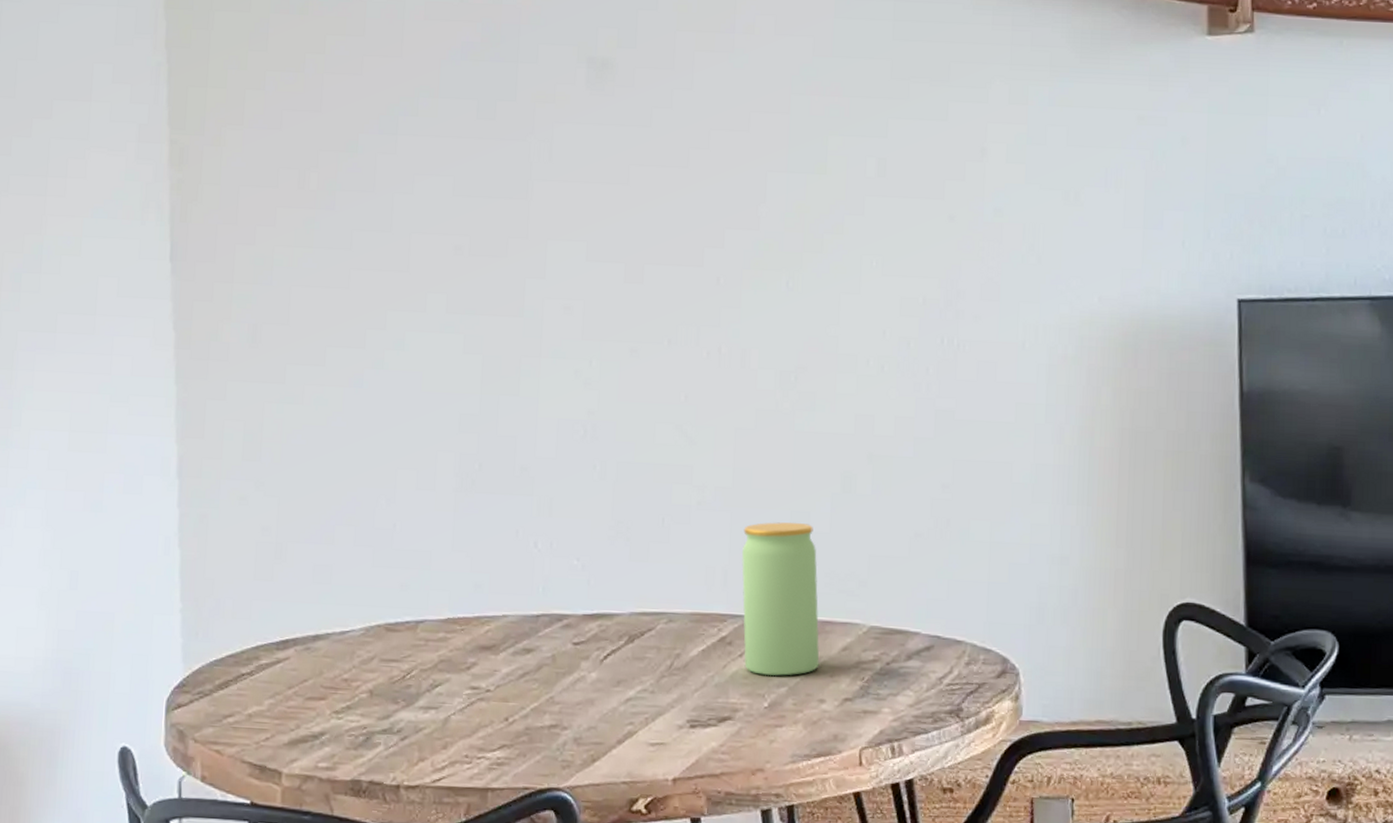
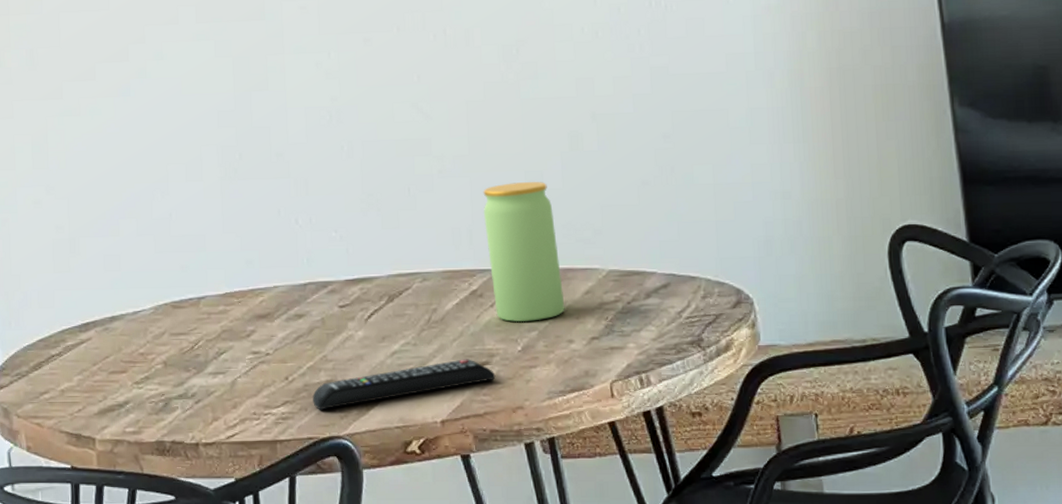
remote control: none [533,712,737,758] -> present [313,359,496,410]

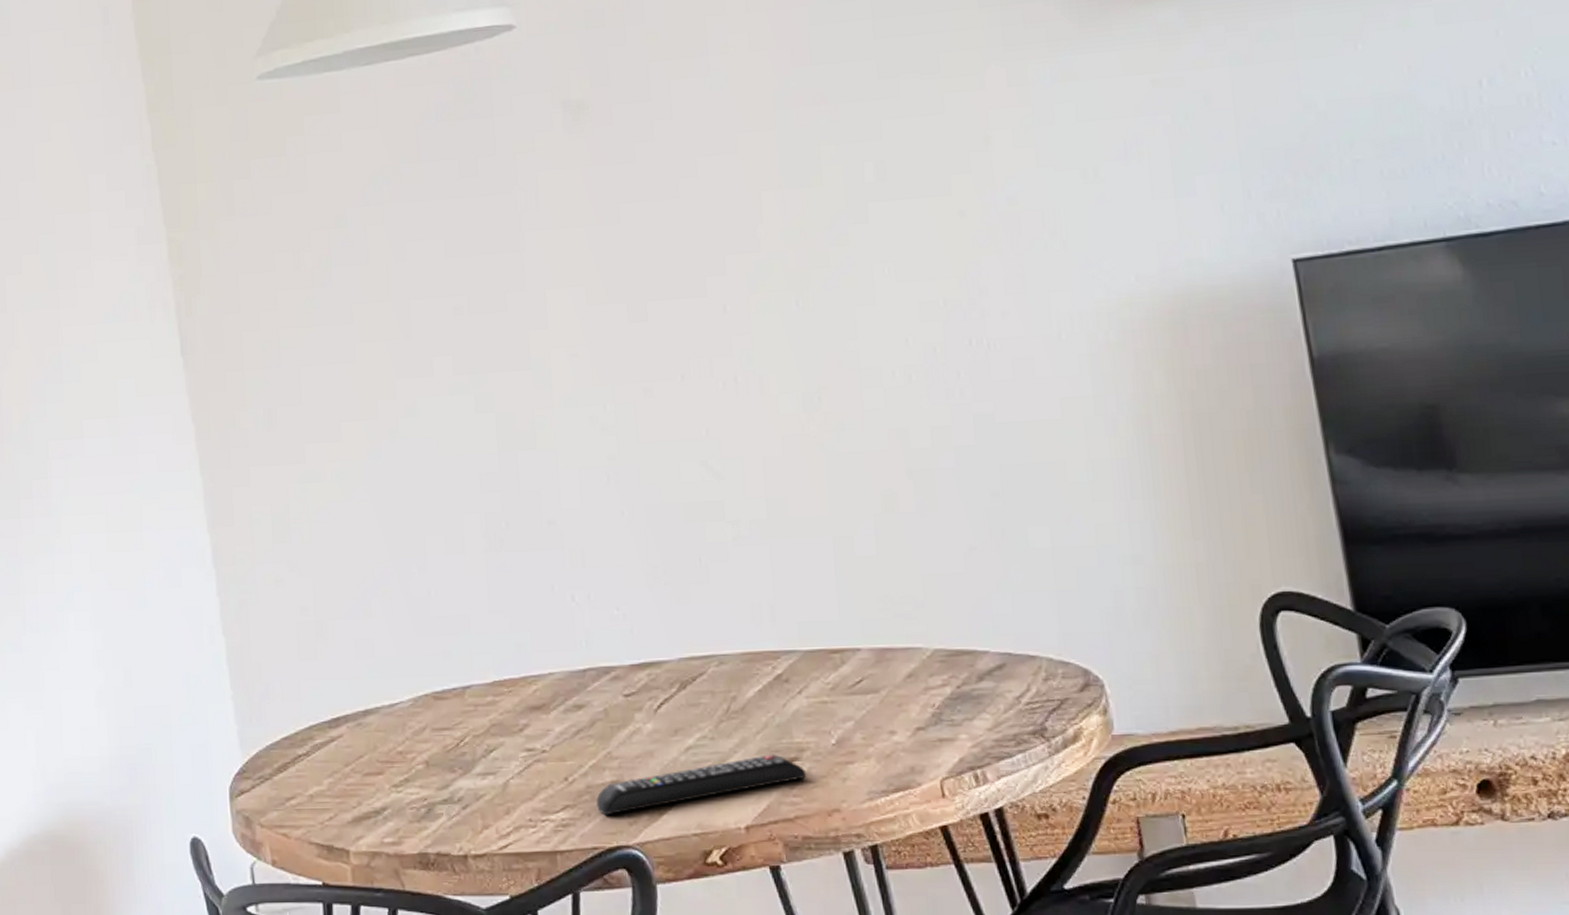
jar: present [483,182,565,323] -> none [785,548,885,712]

